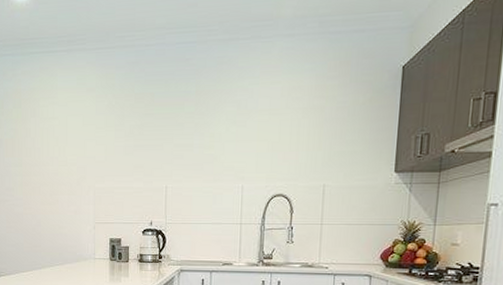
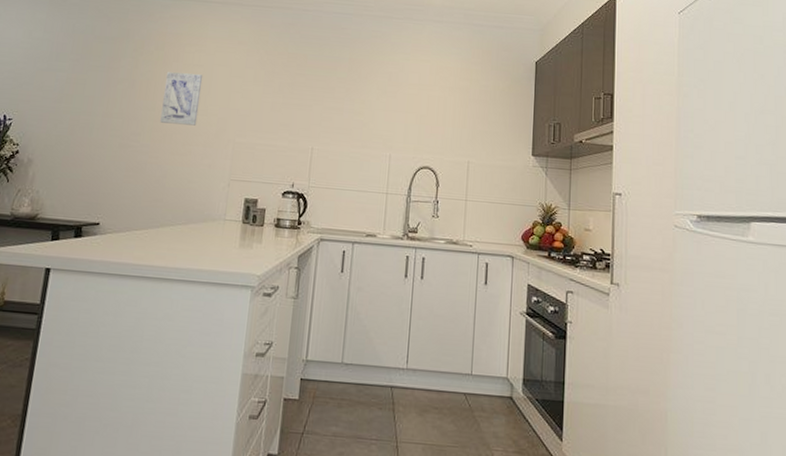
wall art: none [26,127,60,177] -> present [160,72,203,126]

